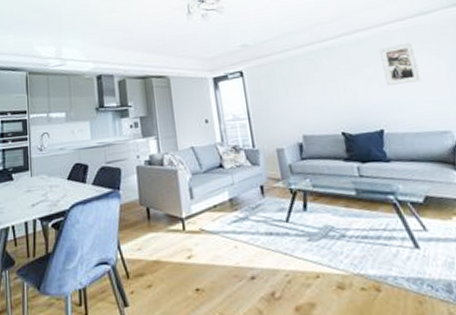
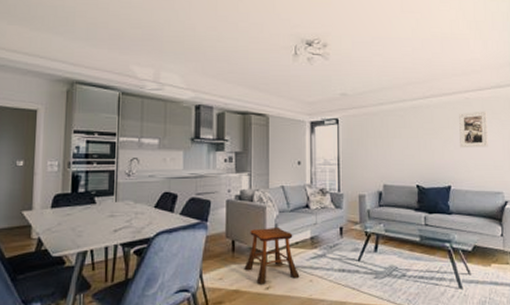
stool: none [162,191,223,254] -> present [244,228,300,285]

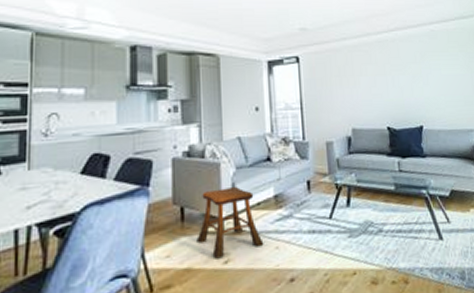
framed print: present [459,111,488,148] -> none [425,43,457,84]

